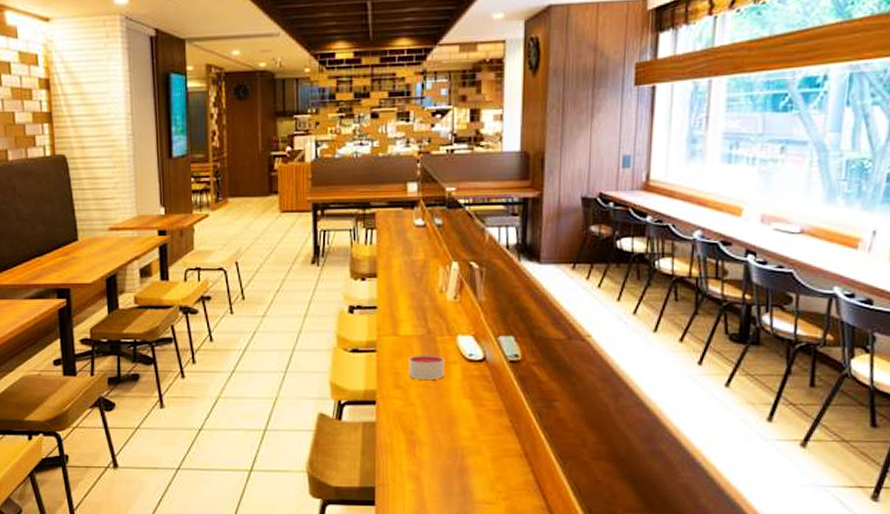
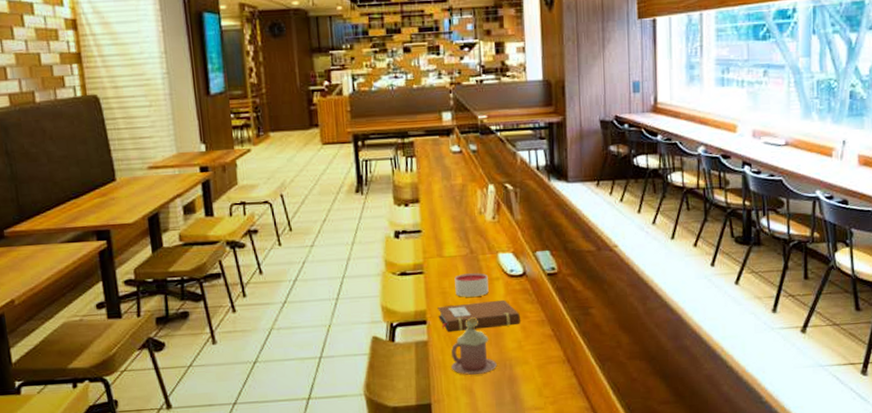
notebook: none [389,385,476,415] -> present [437,299,520,333]
mug: none [399,401,447,462] -> present [451,317,497,375]

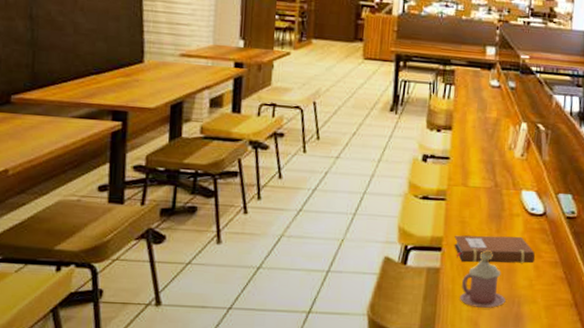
candle: present [454,273,489,297] -> none [474,206,509,230]

